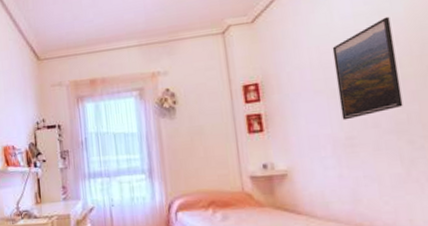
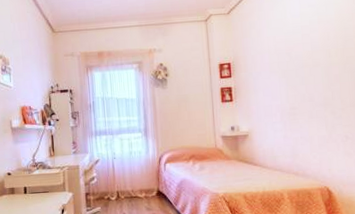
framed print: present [332,16,403,121] -> none [284,17,330,95]

